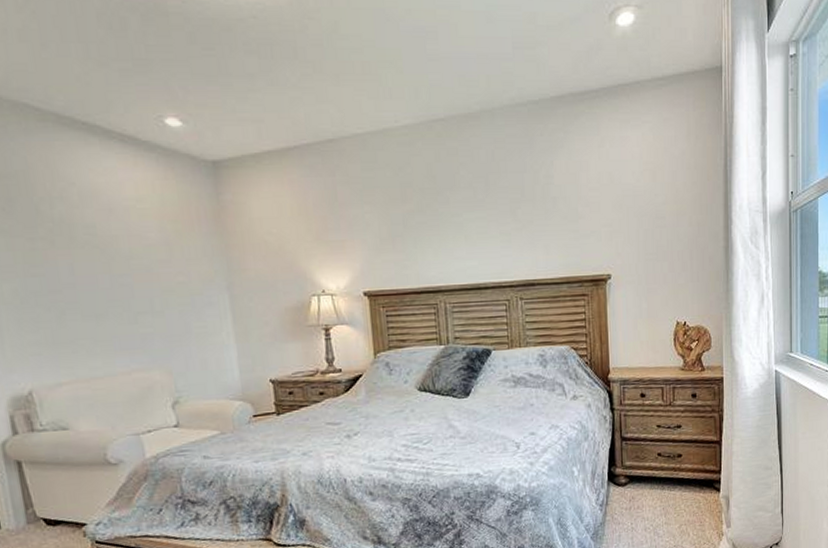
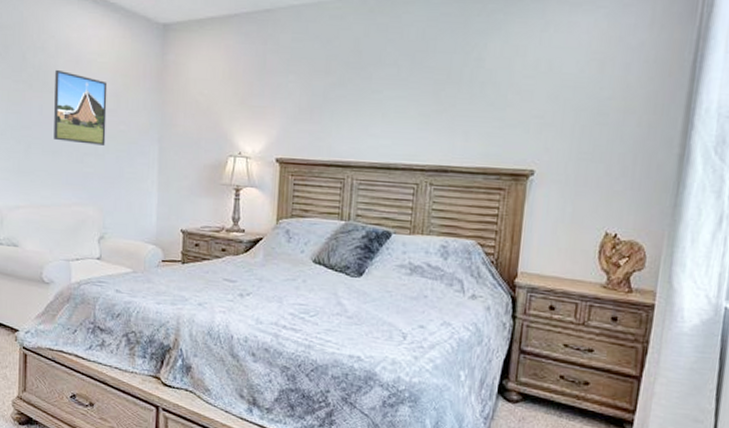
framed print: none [83,221,163,303] -> present [54,69,108,146]

